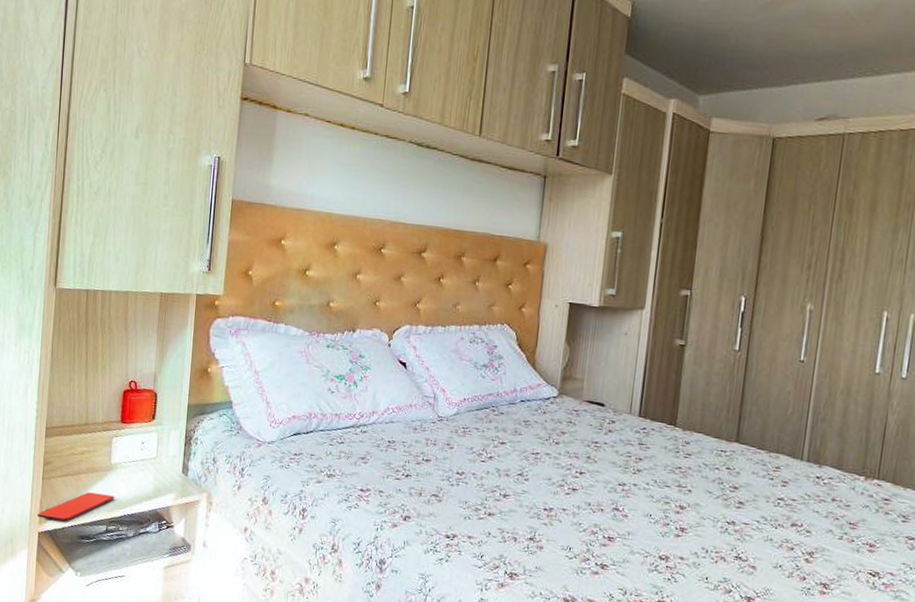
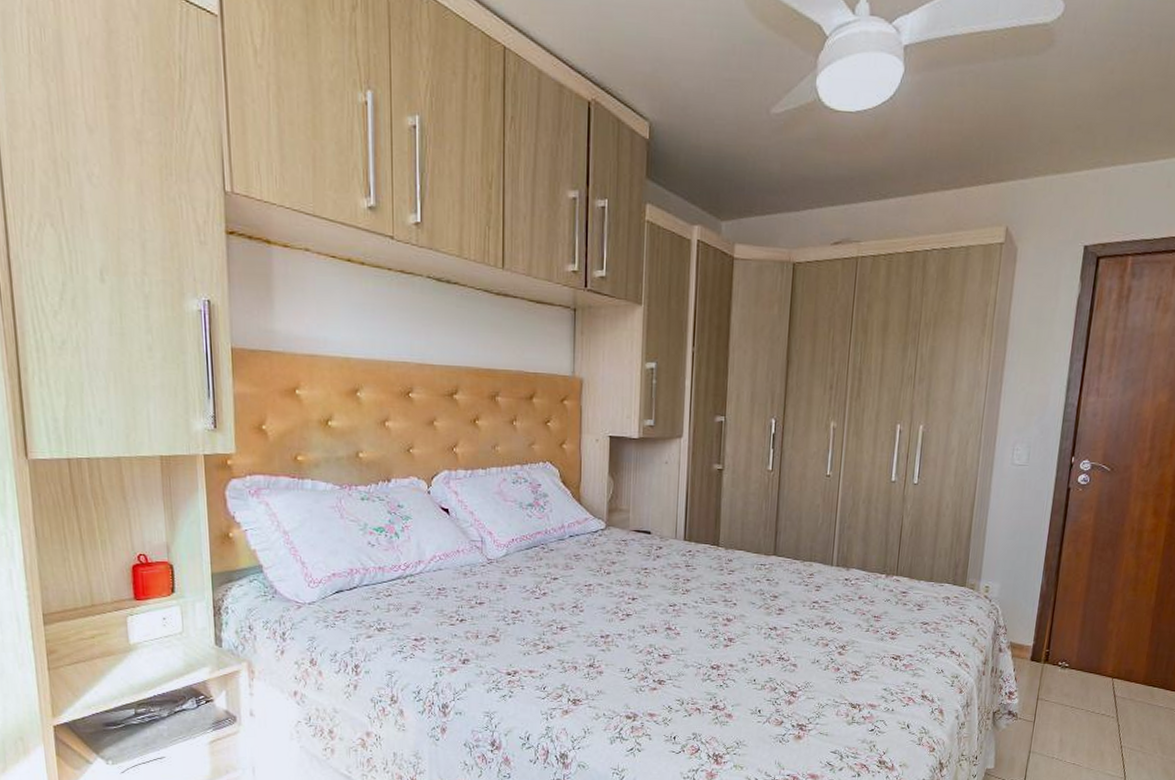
phone: present [37,492,115,522] -> none [48,677,140,711]

